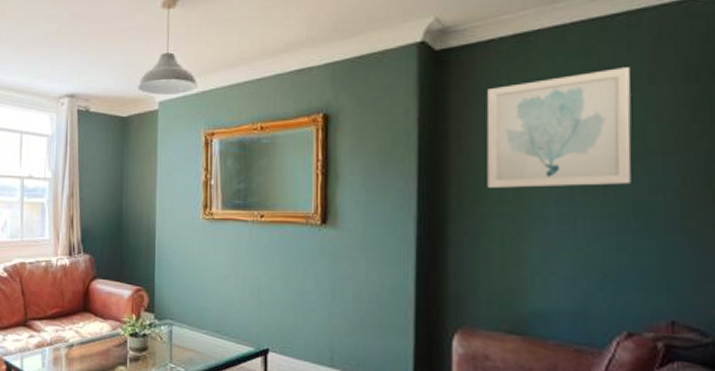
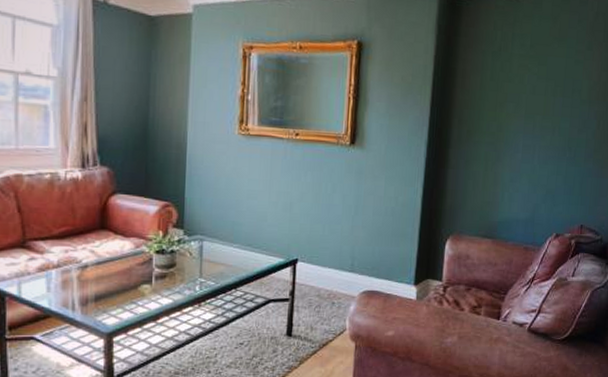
wall art: present [486,67,632,188] -> none [480,34,578,125]

